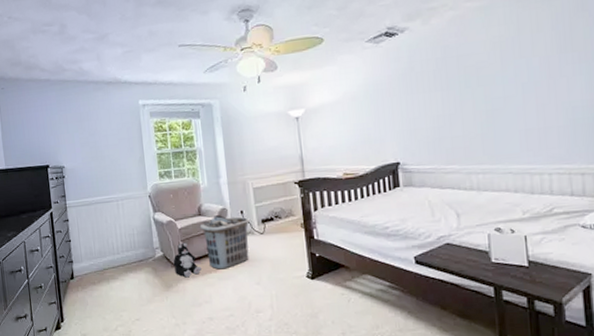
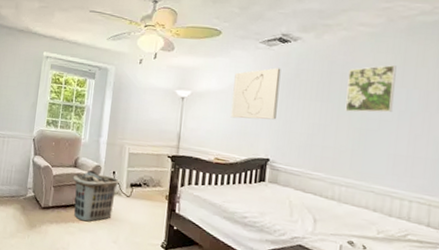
plush toy: present [173,242,201,278] -> none [41,188,66,222]
wall art: none [347,64,398,128] -> present [230,68,281,120]
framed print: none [463,36,515,96] -> present [345,65,397,113]

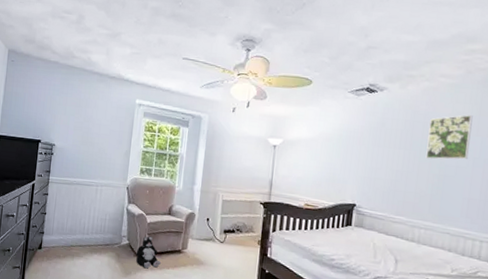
plush toy: none [41,188,66,222] -> present [136,236,161,269]
clothes hamper: present [72,169,121,222] -> none [167,217,215,268]
wall art: present [230,68,281,120] -> none [320,117,368,167]

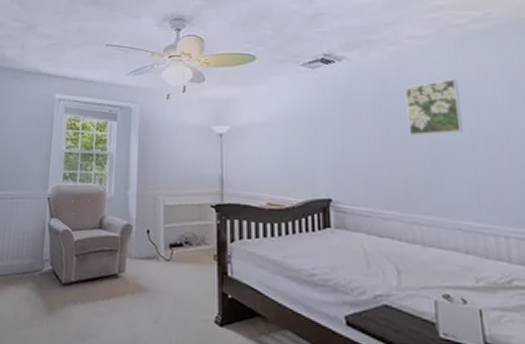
plush toy: present [136,236,161,269] -> none [61,258,93,302]

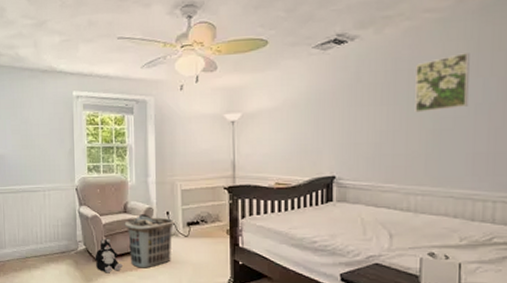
plush toy: none [61,258,93,302] -> present [95,238,122,273]
clothes hamper: none [98,230,157,298] -> present [124,213,176,268]

